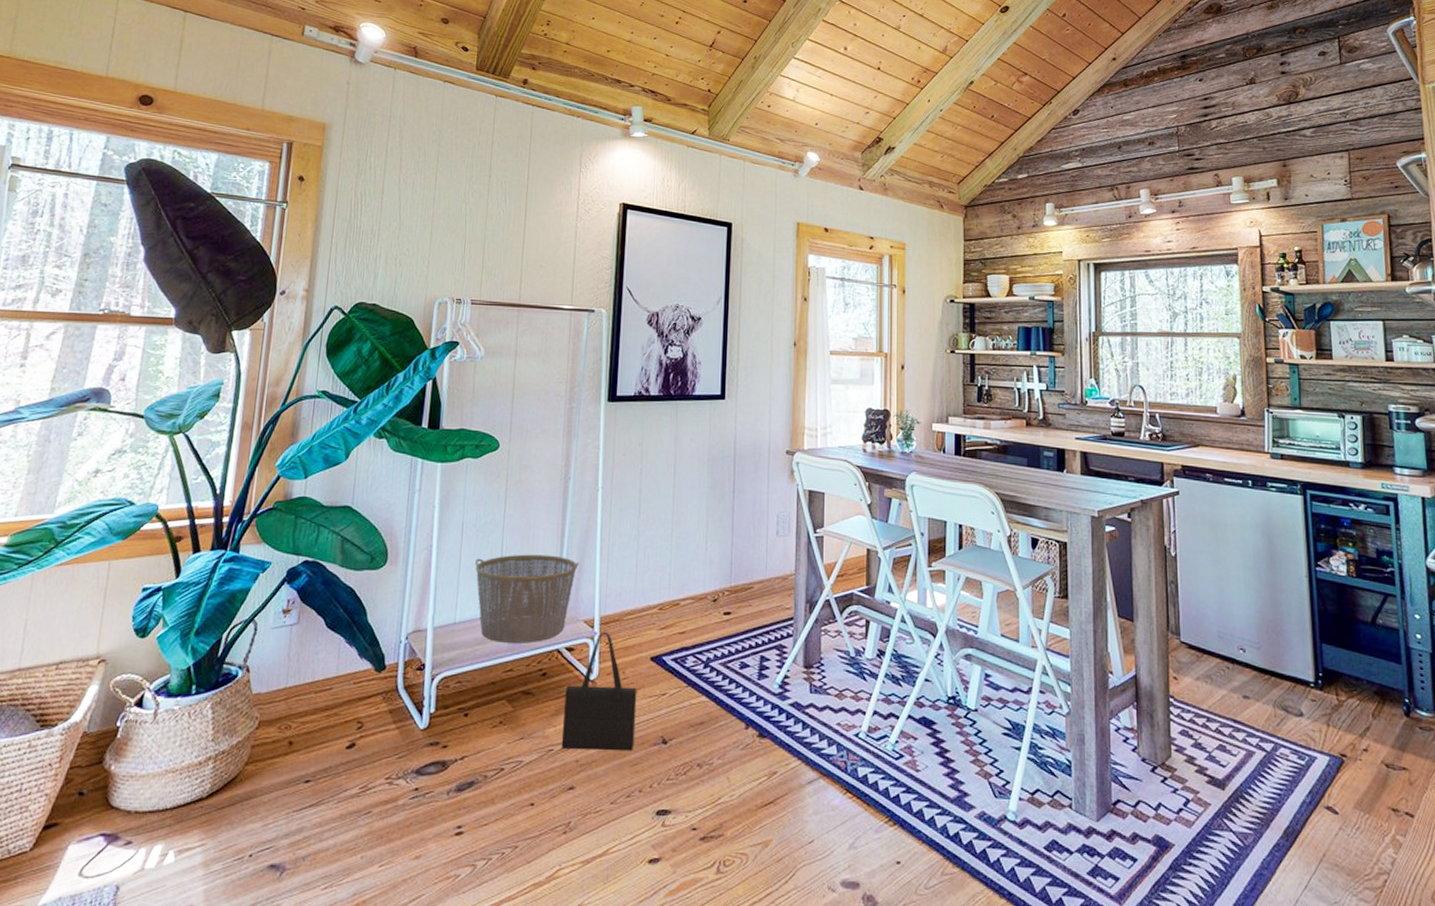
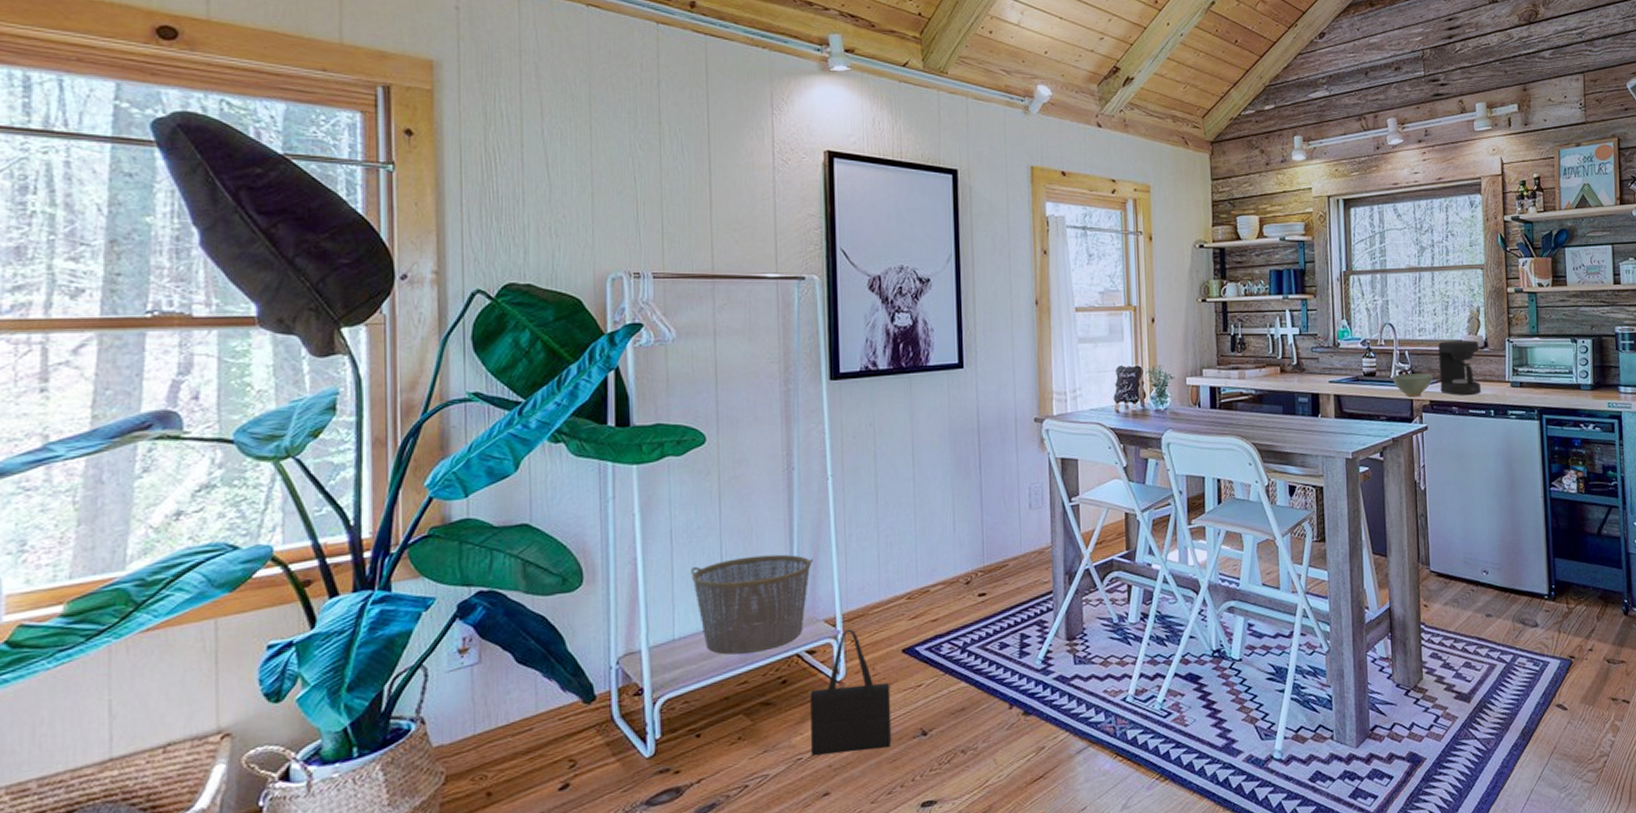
bowl: none [1141,436,1186,460] -> present [1392,373,1434,396]
coffee maker: none [1191,406,1238,463] -> present [1438,339,1481,396]

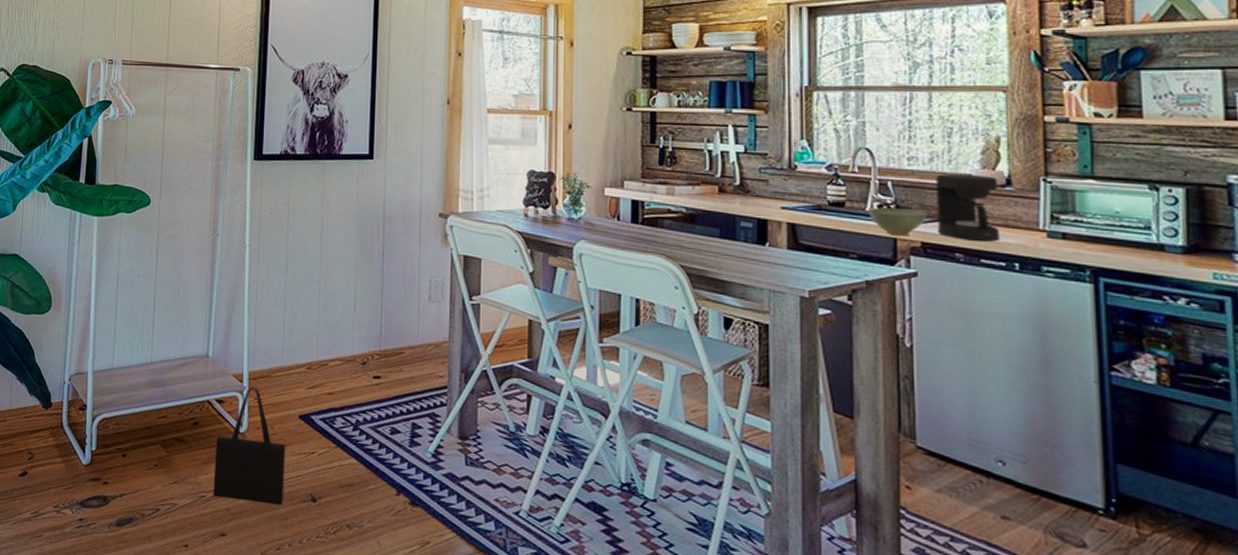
basket: present [691,554,813,655] -> none [130,306,227,393]

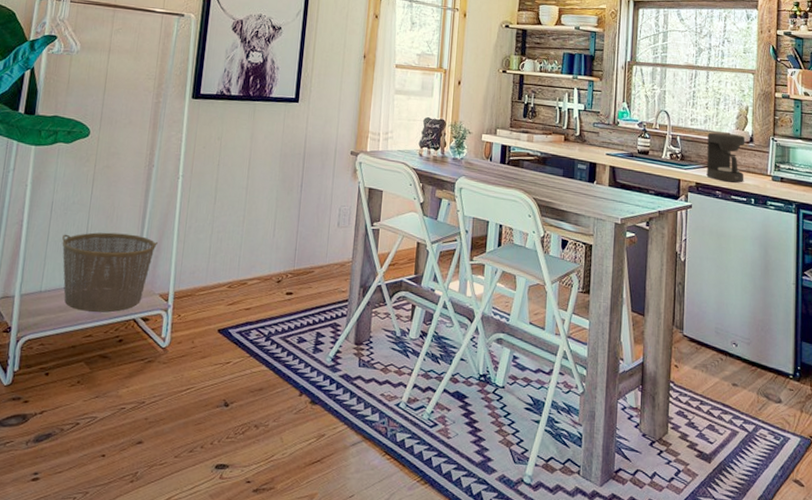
basket: none [130,306,227,393] -> present [62,232,157,313]
tote bag: present [212,386,288,505] -> none [132,305,206,411]
bowl: present [867,207,928,235] -> none [663,156,701,177]

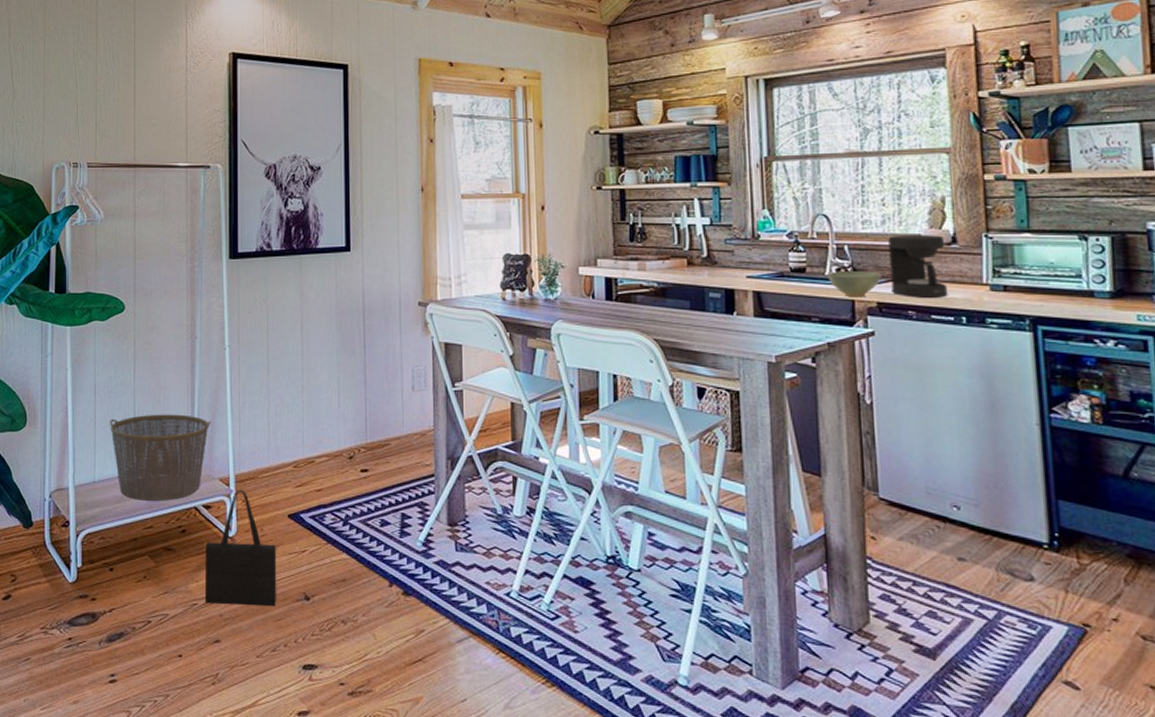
tote bag: none [132,305,206,411] -> present [204,489,278,606]
bowl: none [663,156,701,177] -> present [827,271,883,296]

